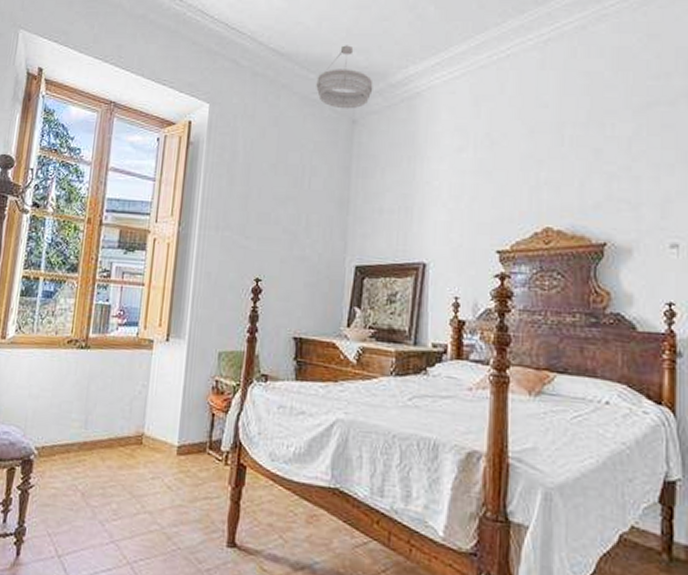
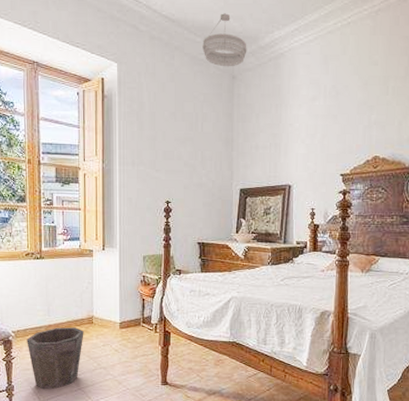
waste bin: none [51,446,129,539] -> present [26,327,84,390]

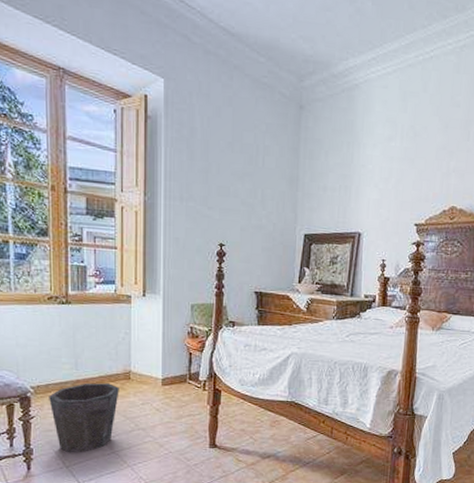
chandelier: present [202,13,247,67] -> none [266,31,318,95]

